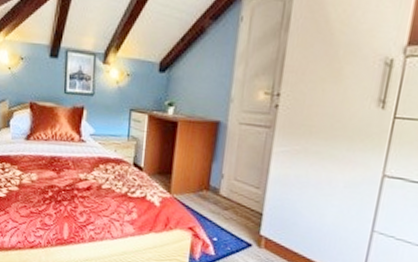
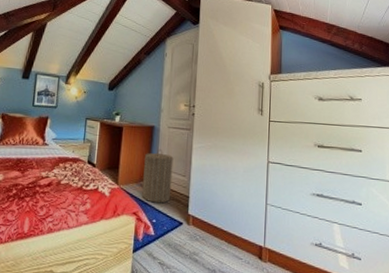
laundry hamper: none [200,152,245,220] -> present [142,149,174,204]

